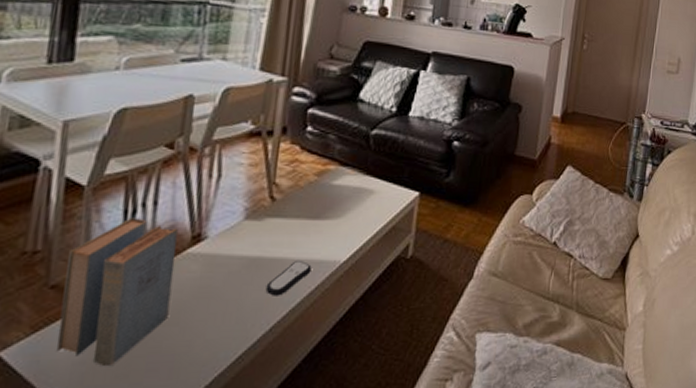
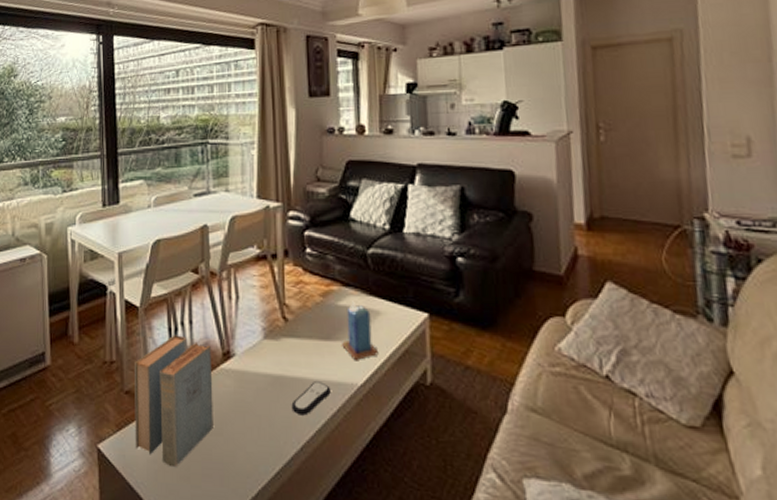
candle: none [330,180,367,238] -> present [342,301,379,360]

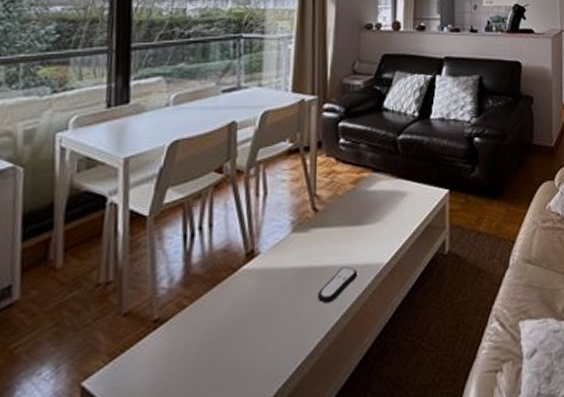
book: present [135,335,213,468] -> none [132,241,233,388]
candle: present [342,301,379,360] -> none [370,185,404,241]

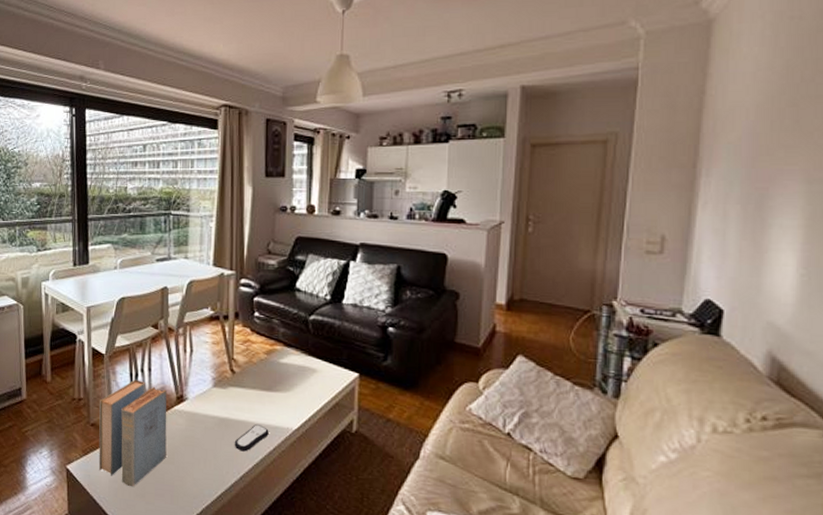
book: none [132,241,233,388] -> present [98,379,167,488]

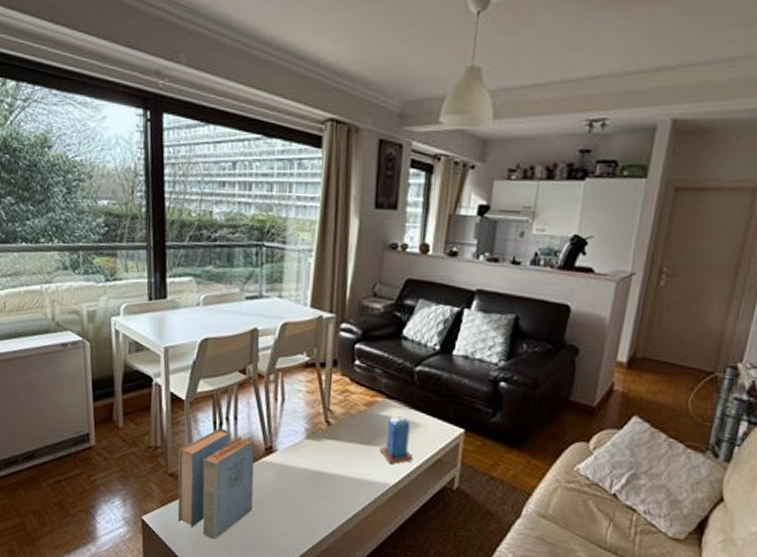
remote control: present [234,424,269,452] -> none [326,479,365,506]
candle: none [281,359,313,409] -> present [380,412,413,464]

